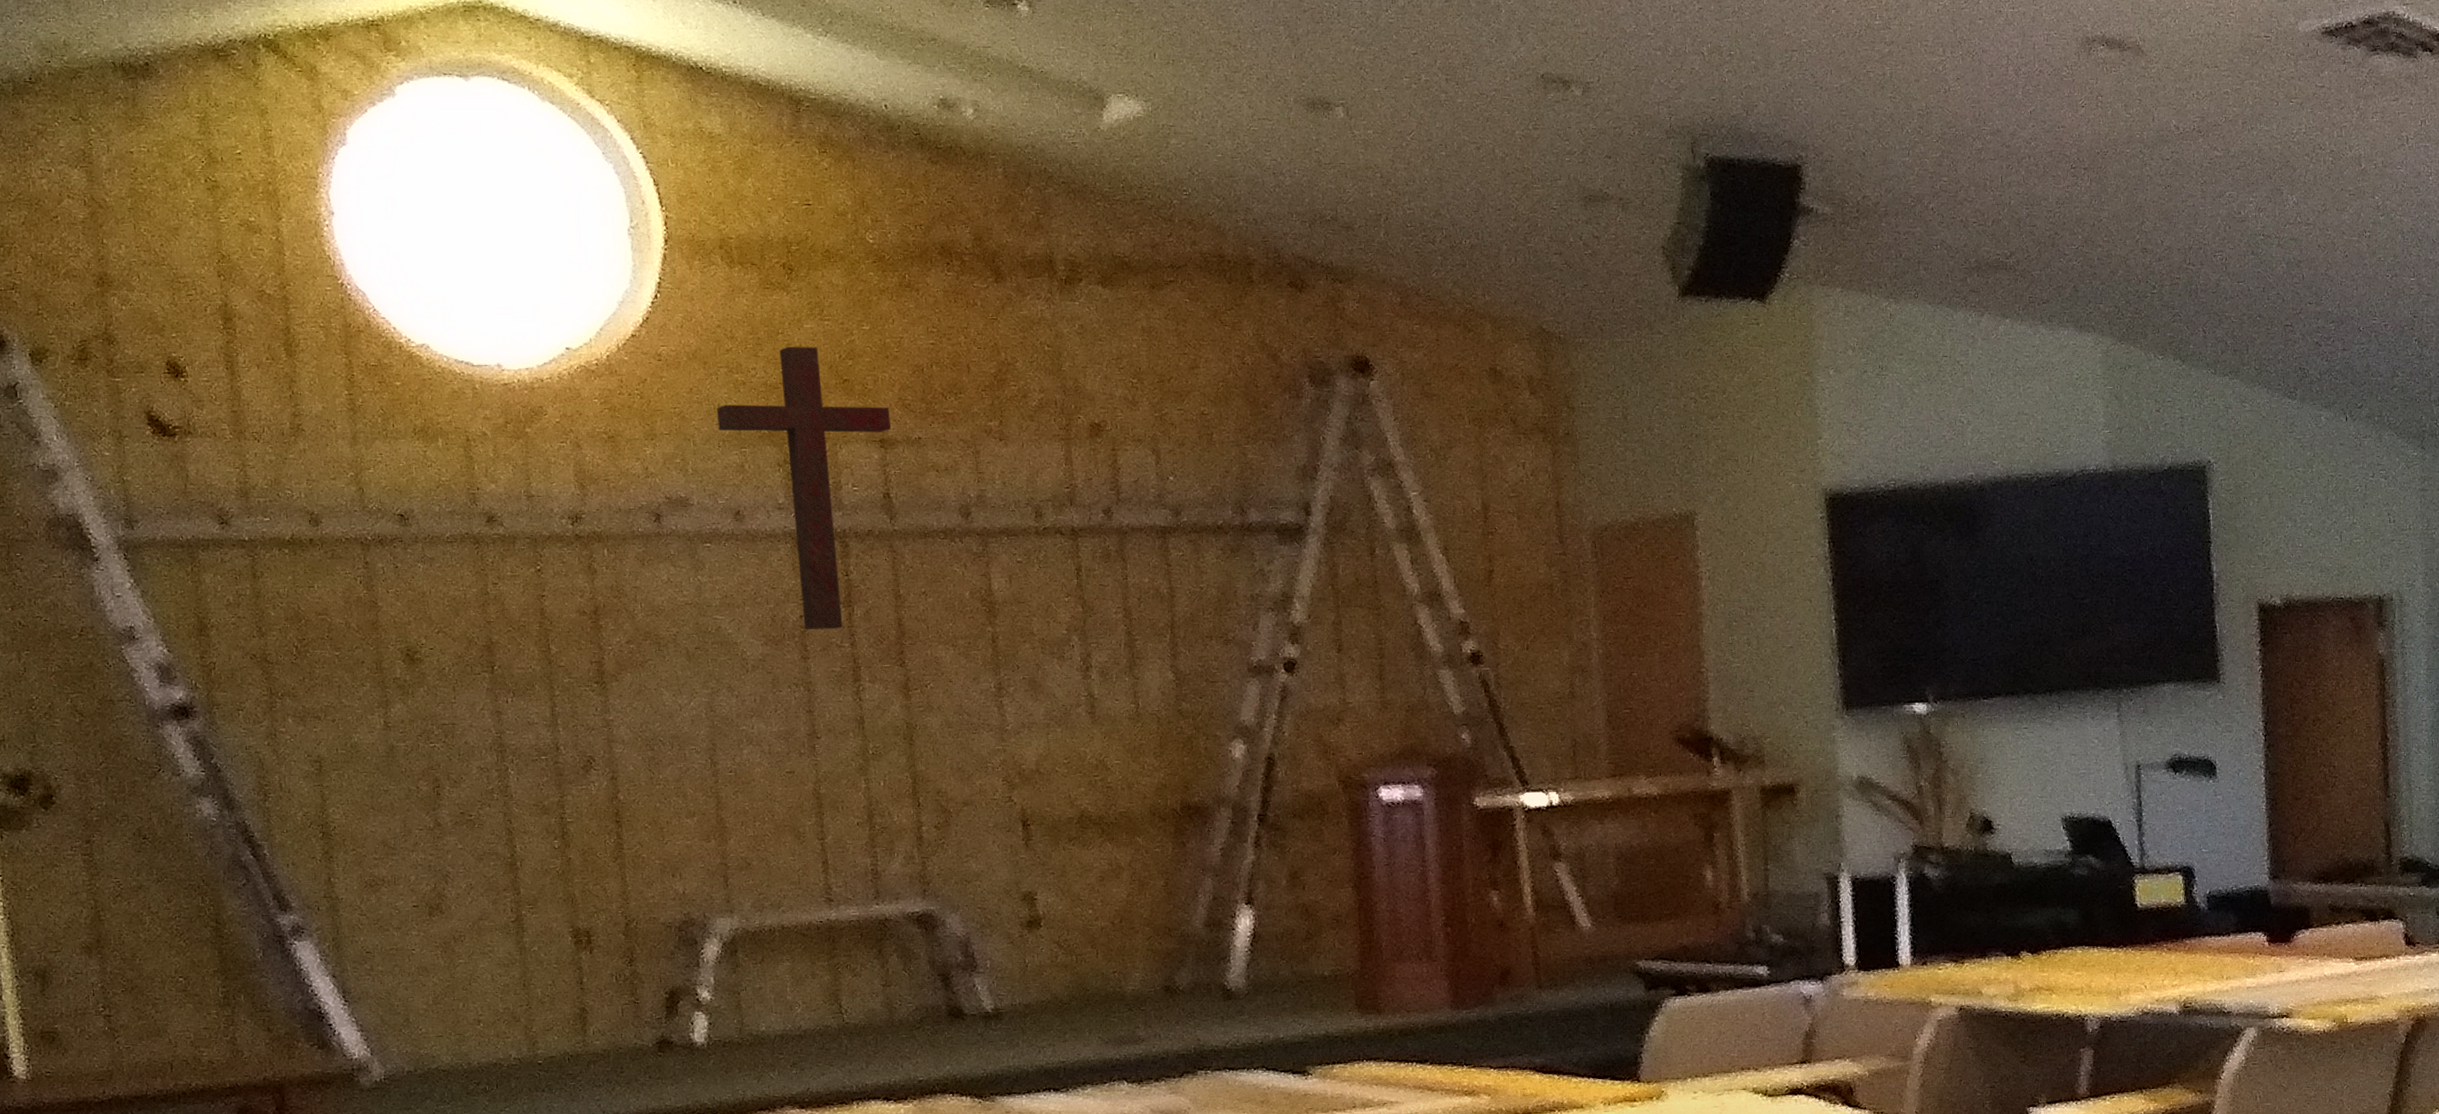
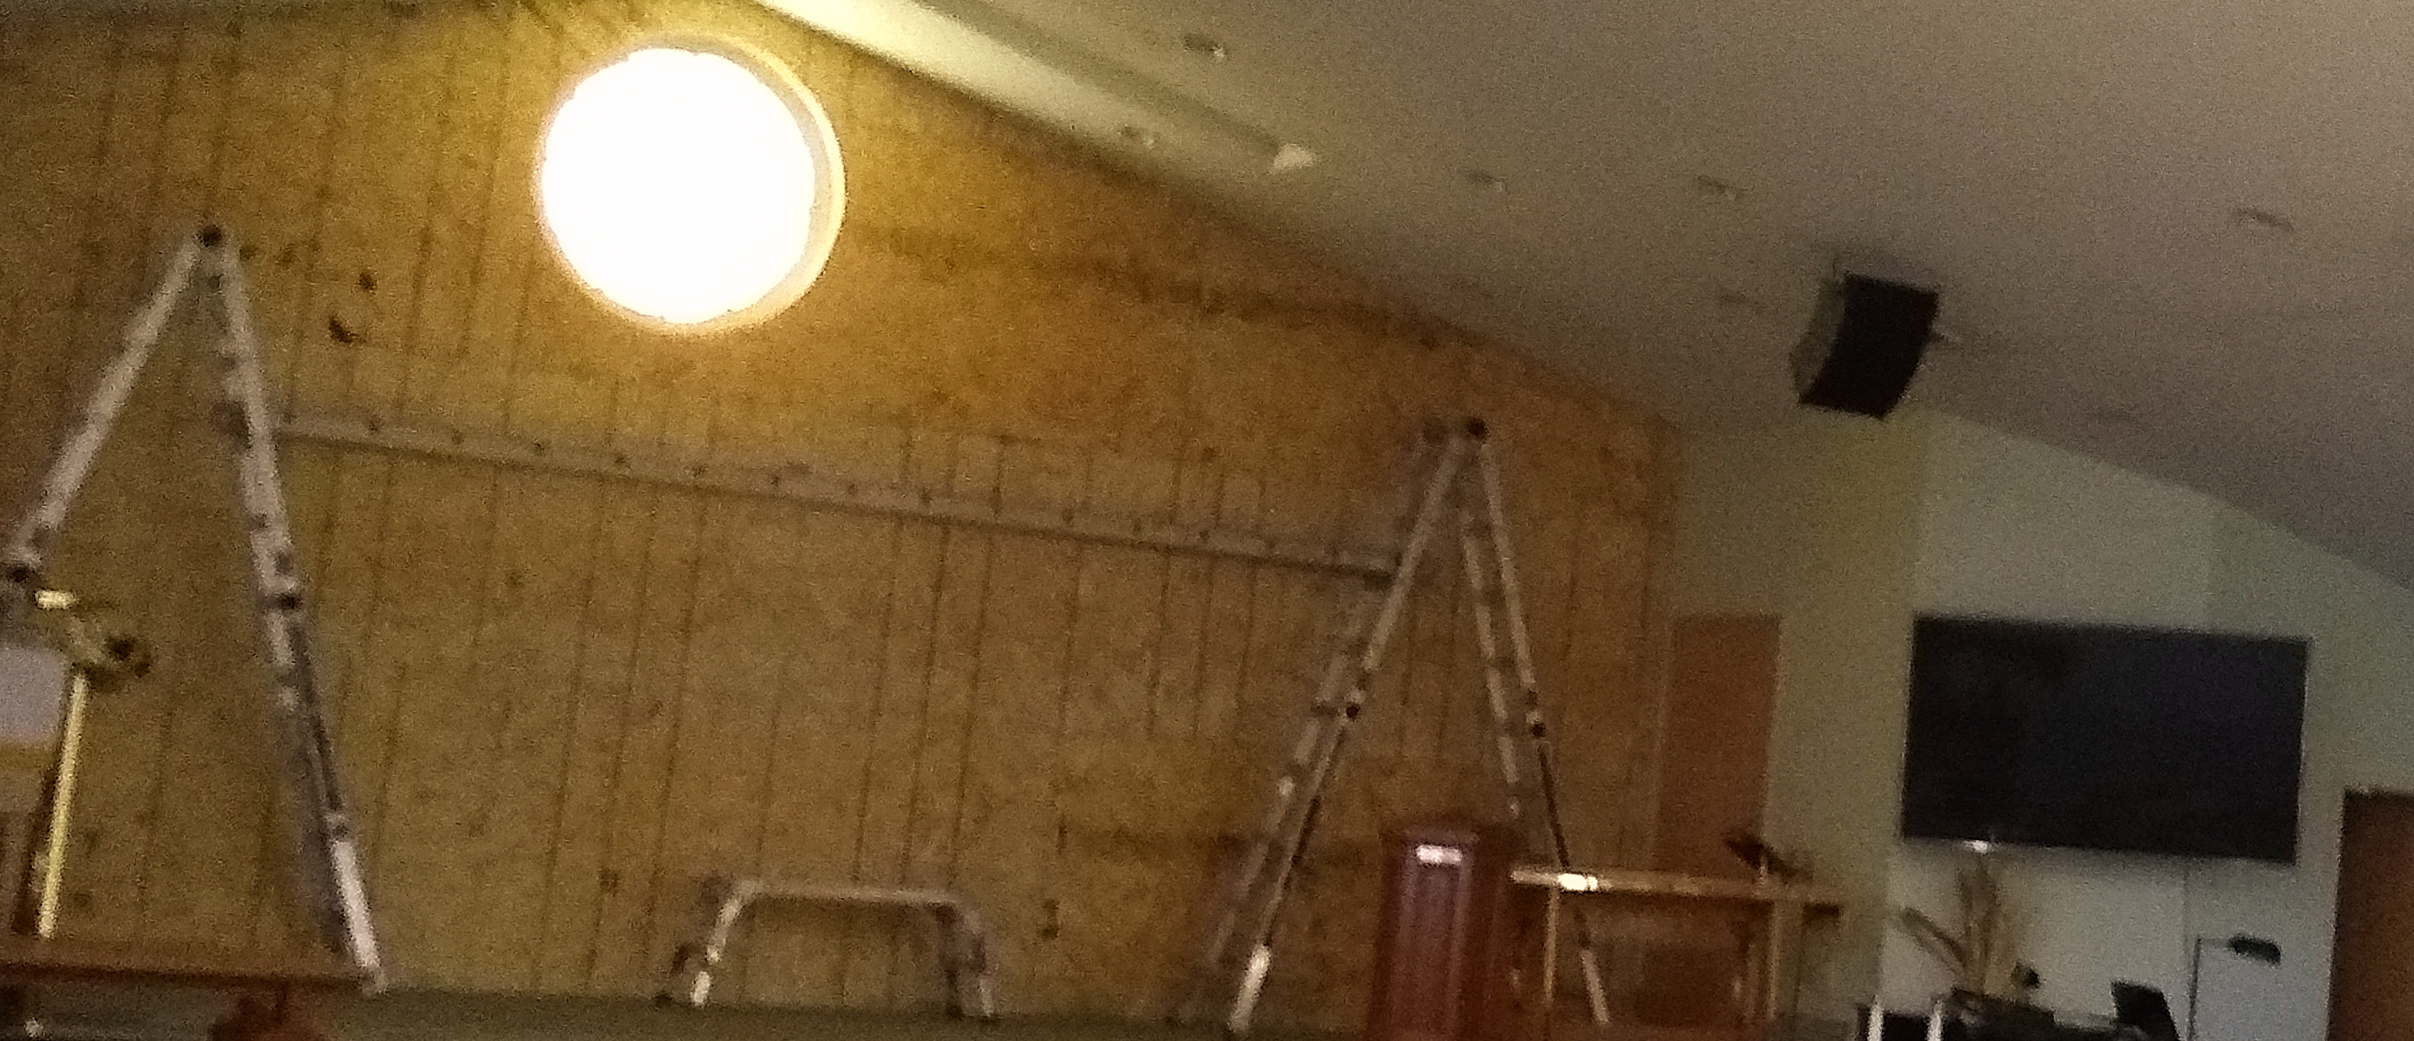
cross: present [716,346,891,630] -> none [852,335,1017,612]

